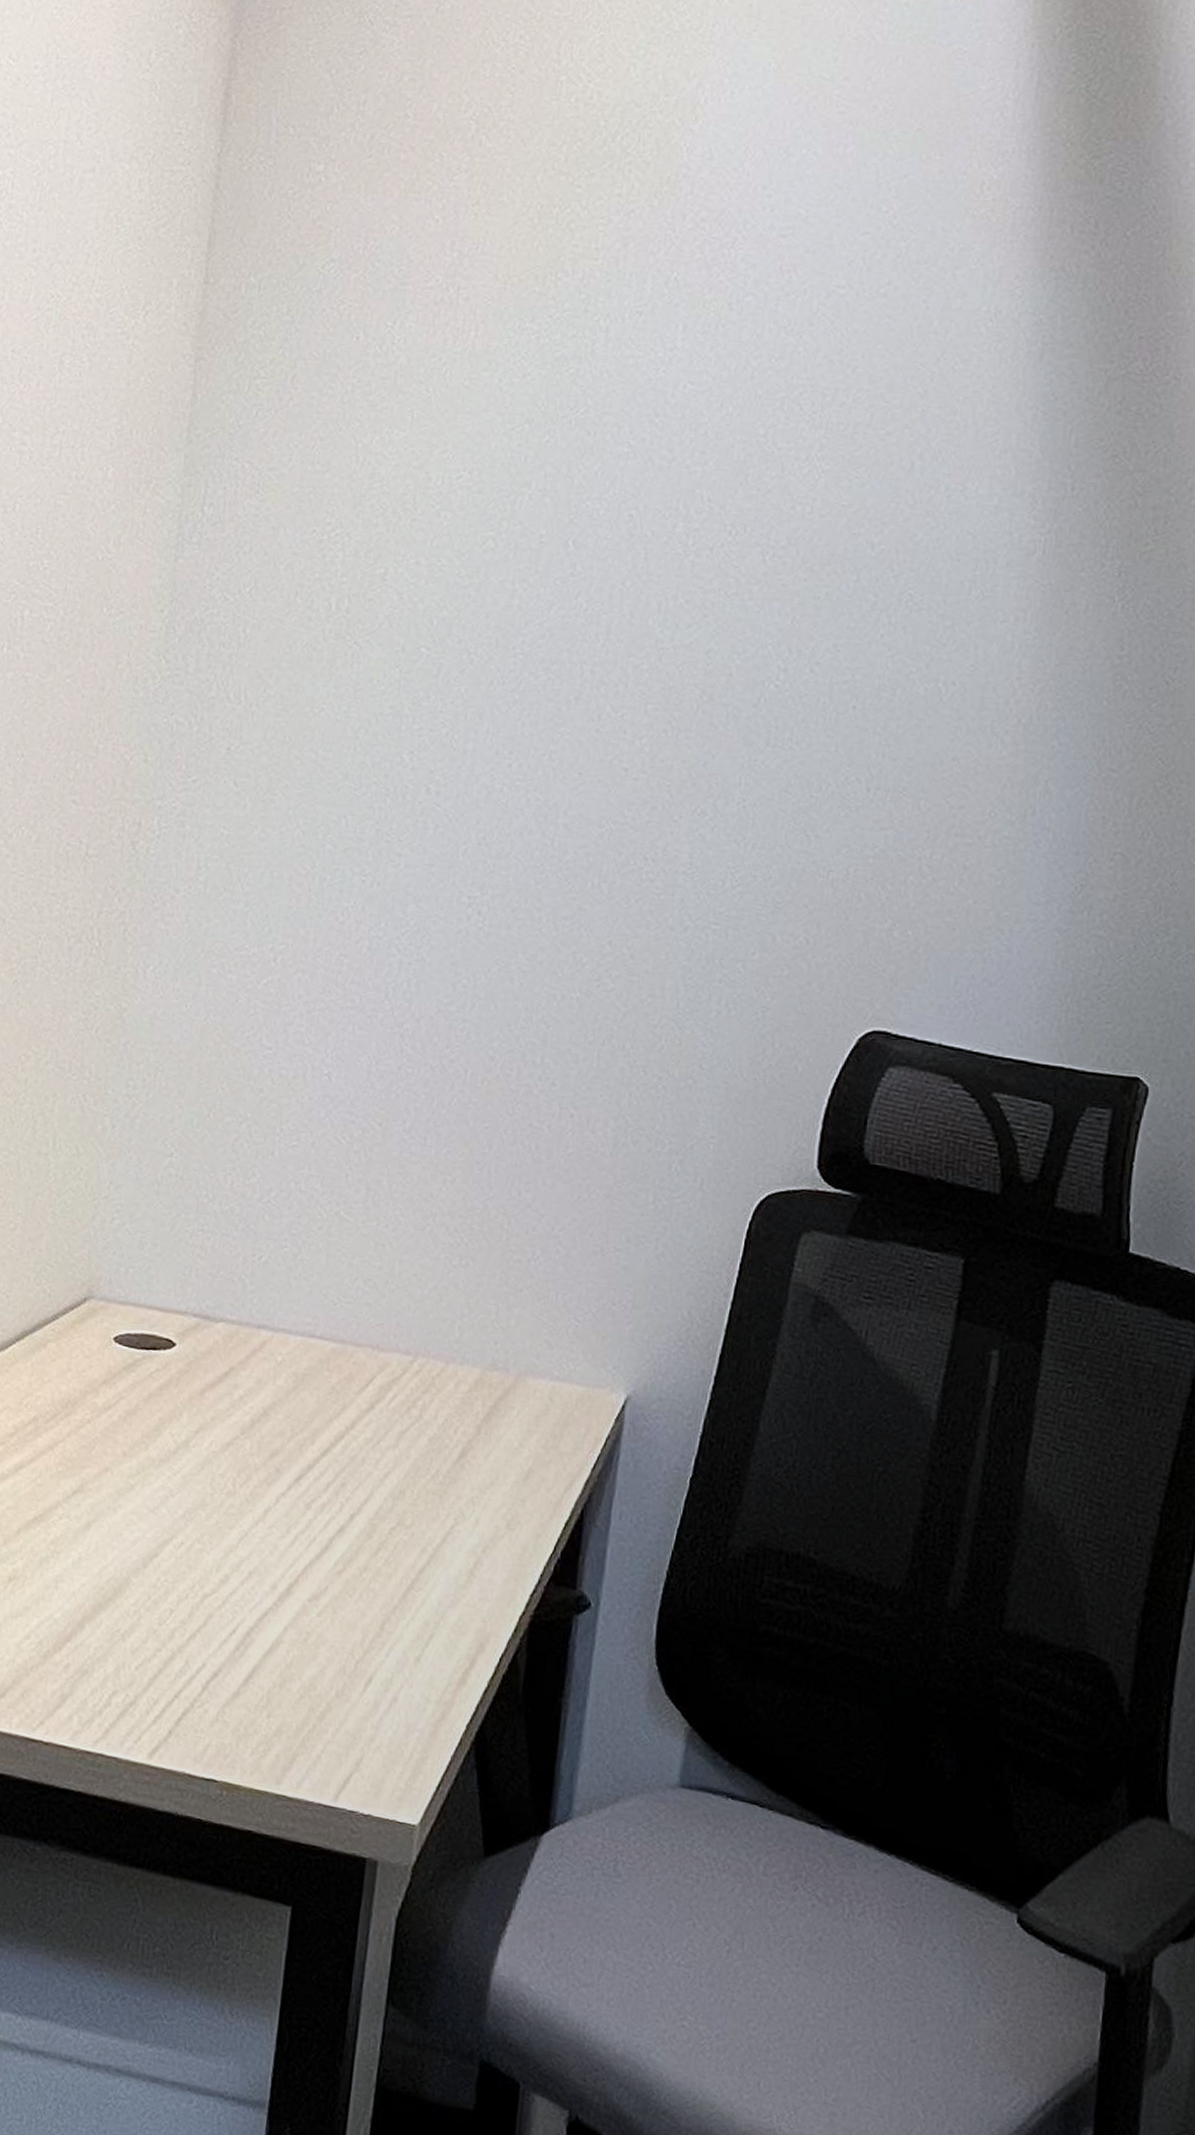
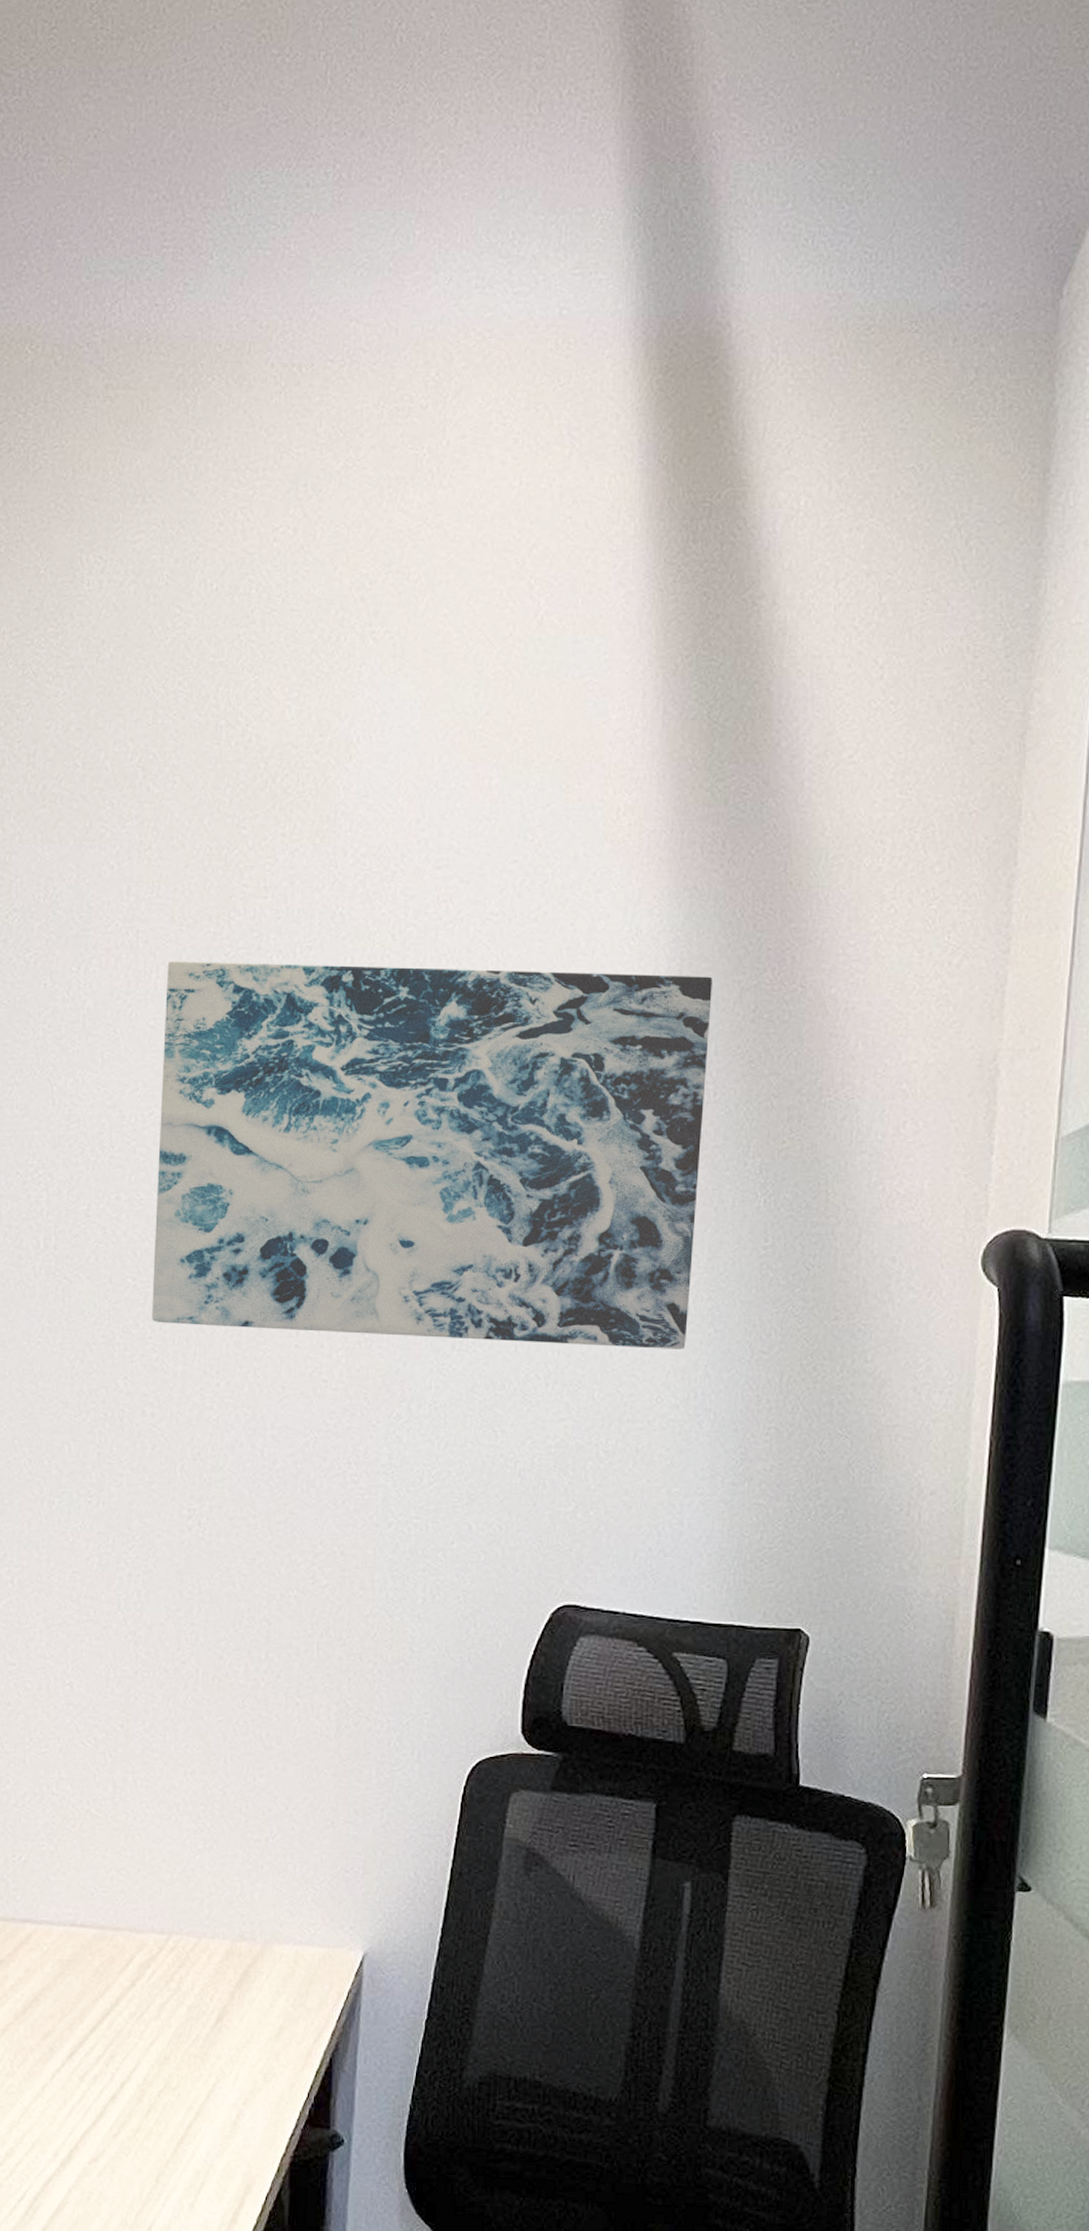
wall art: none [444,320,1077,761] -> present [152,961,712,1349]

